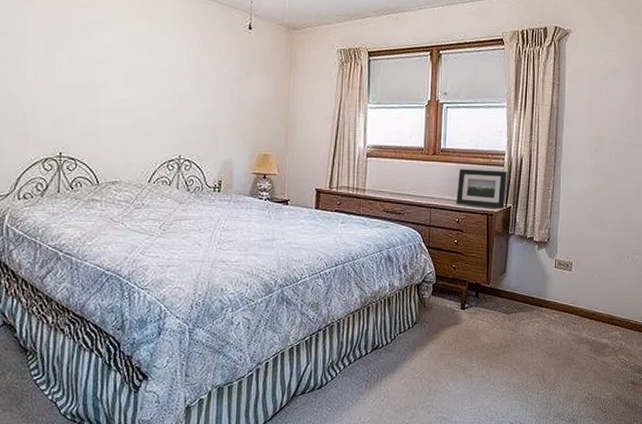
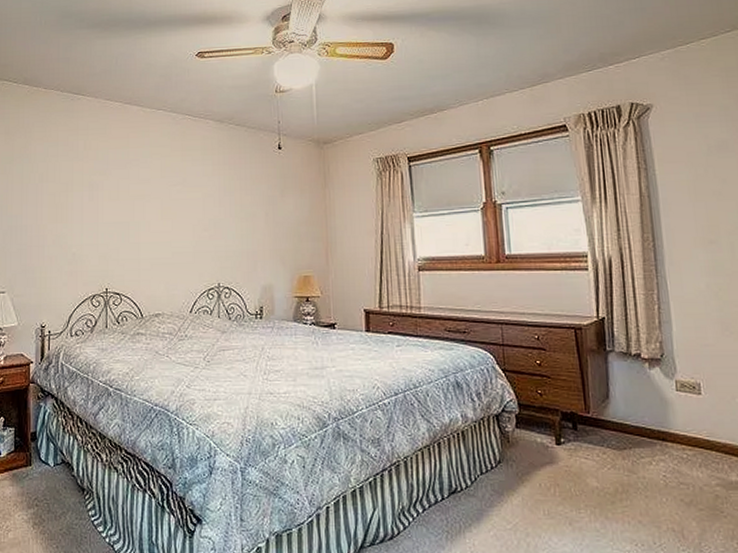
picture frame: present [456,169,507,209] -> none [531,275,596,321]

